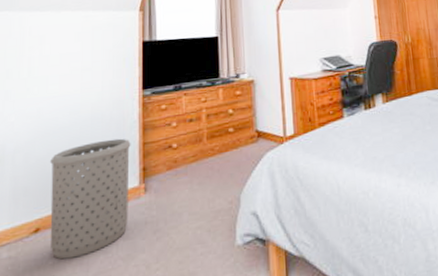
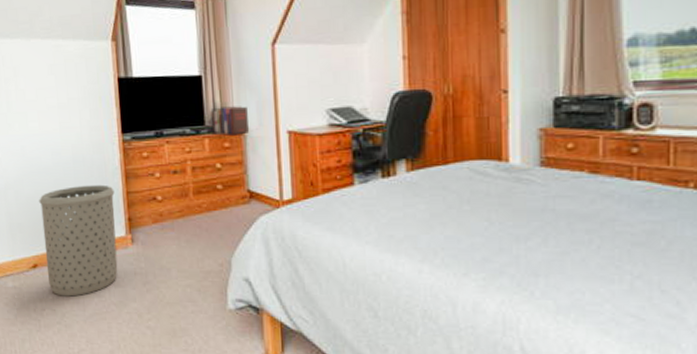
books: none [225,59,257,85] -> present [210,106,249,136]

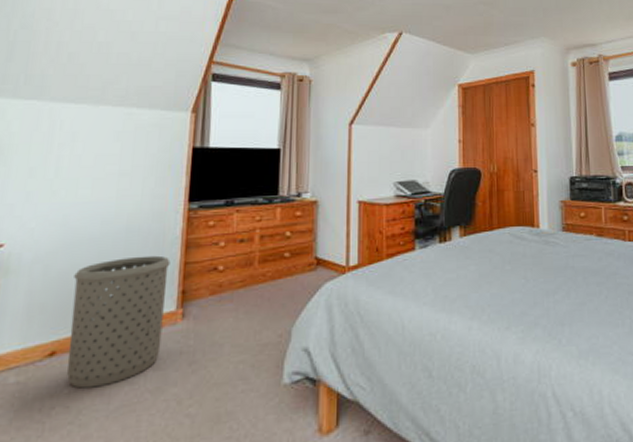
books: present [210,106,249,136] -> none [285,177,322,205]

